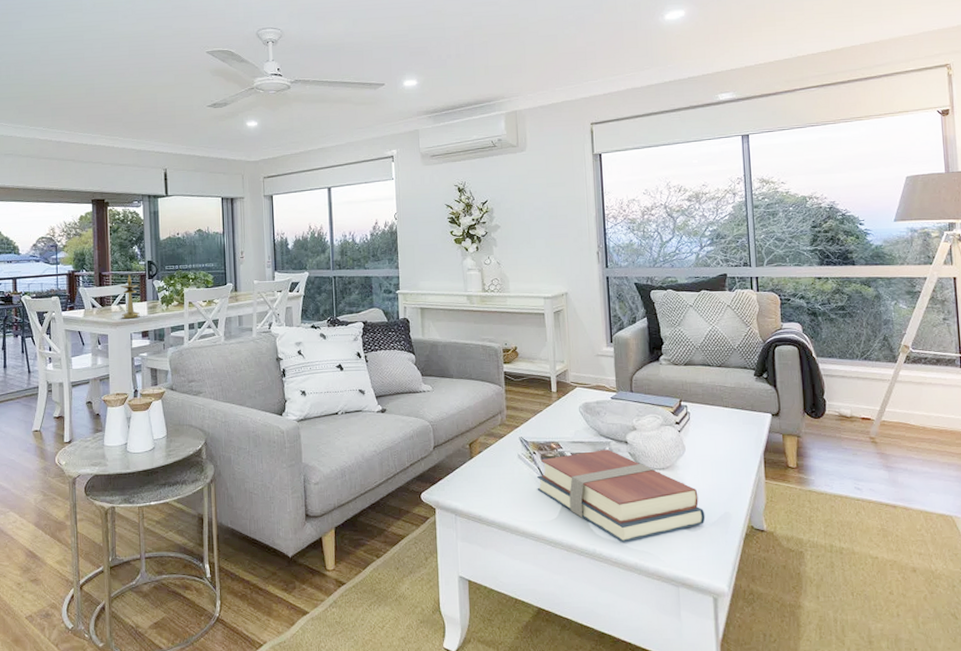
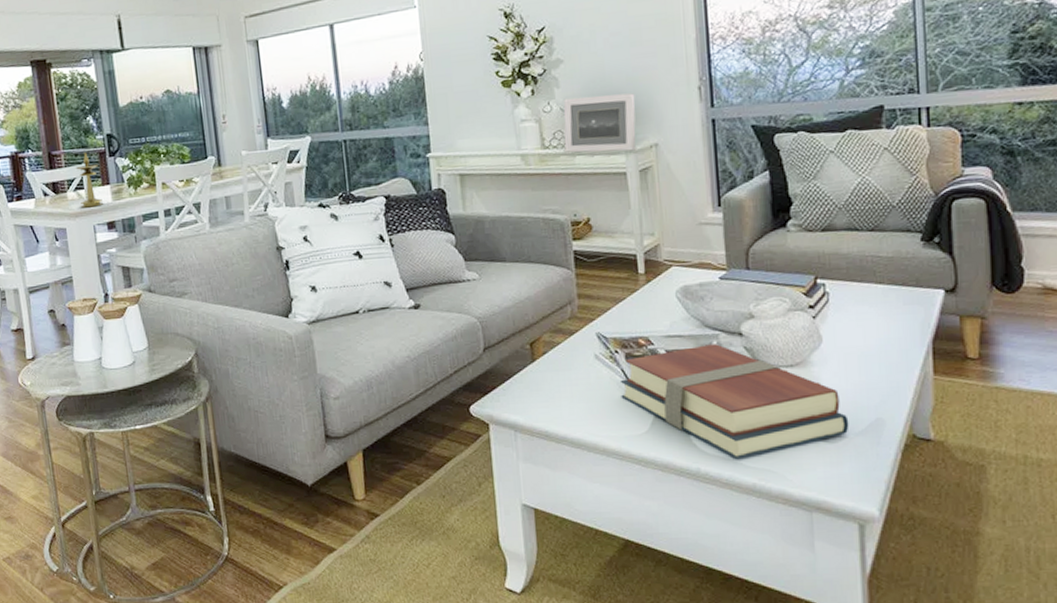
picture frame: none [499,253,552,298] -> present [563,93,636,154]

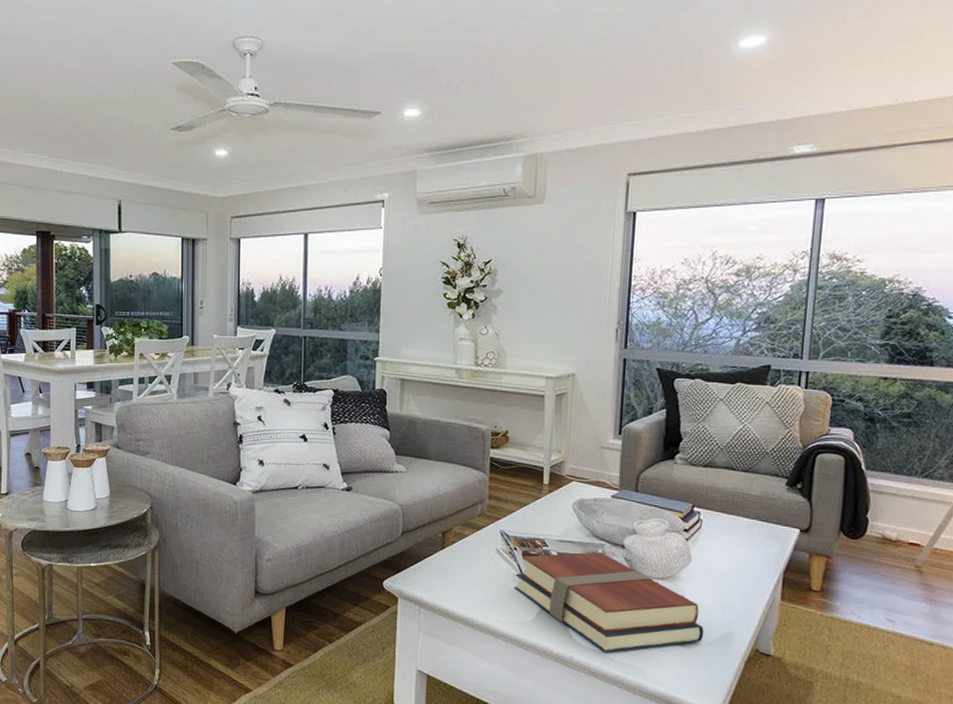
candlestick: present [75,152,104,208] -> none [64,318,87,368]
picture frame: present [563,93,636,154] -> none [494,325,561,377]

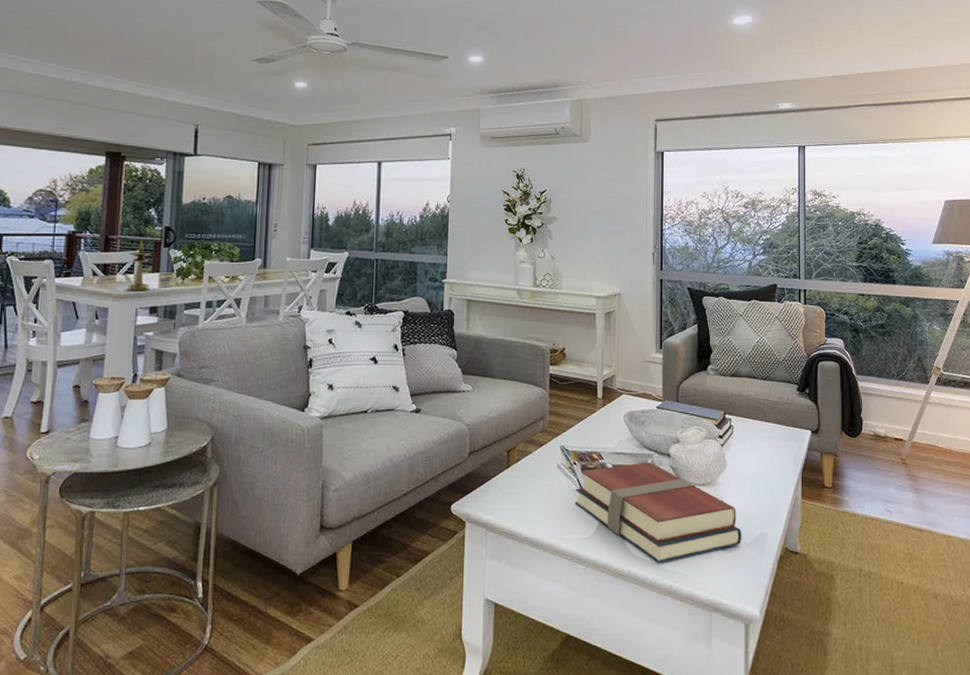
candlestick: none [64,318,87,368] -> present [126,240,152,292]

